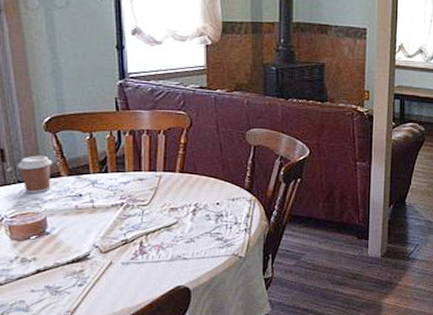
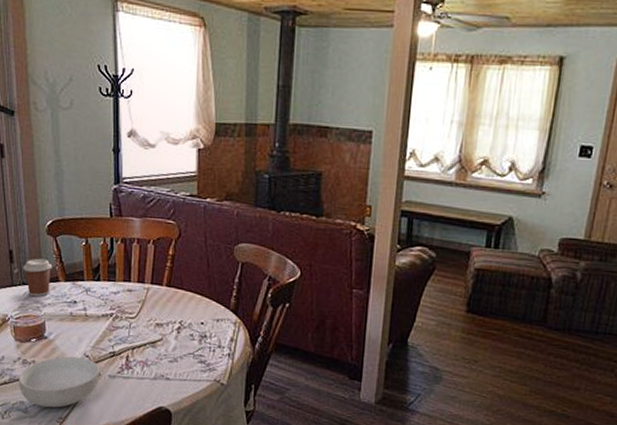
cereal bowl: none [16,248,112,303] -> present [18,356,100,408]

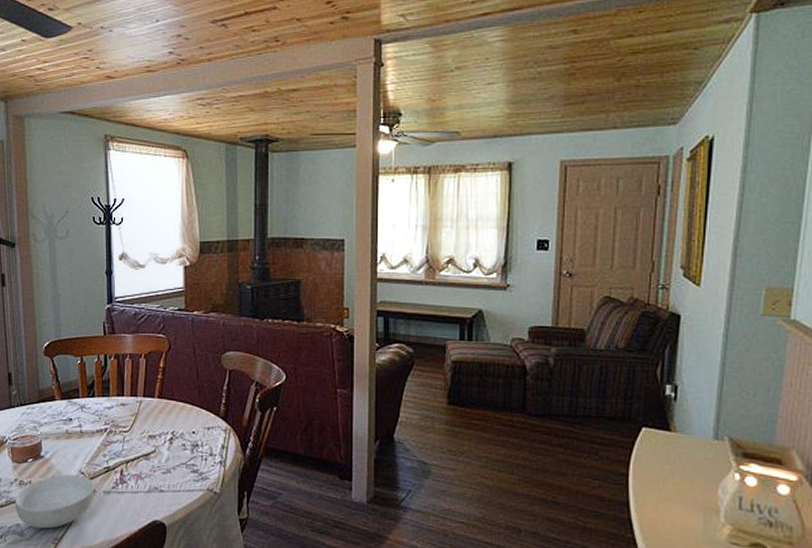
coffee cup: present [23,258,53,297] -> none [21,379,49,417]

